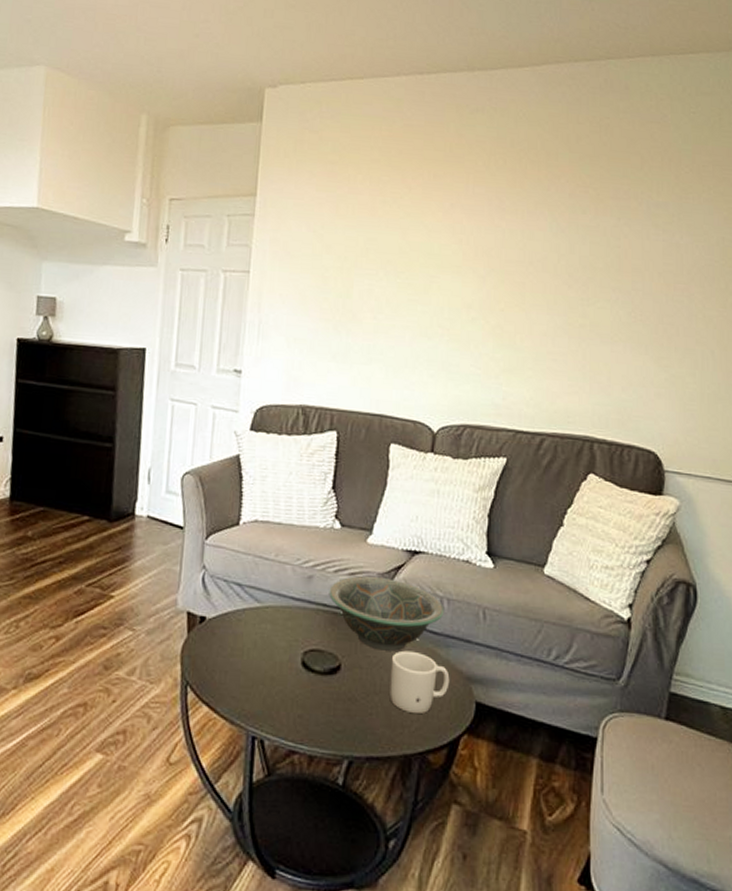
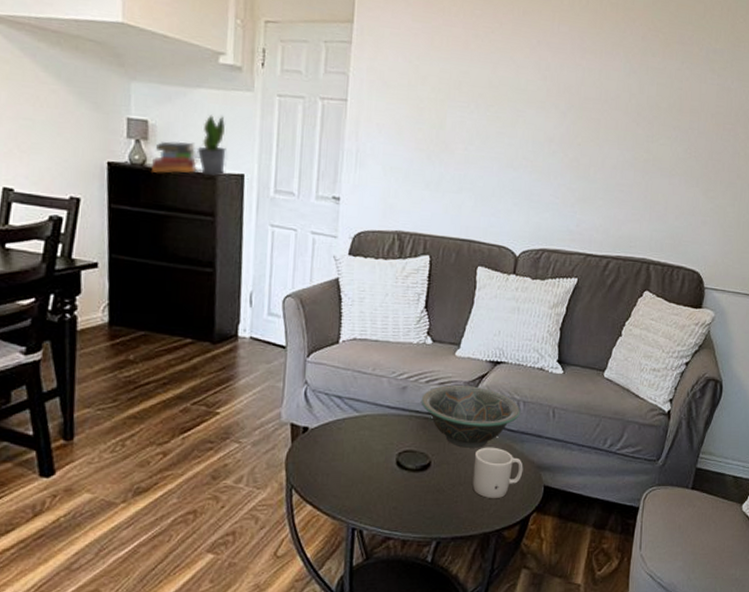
books: none [57,317,101,349] -> present [152,141,197,174]
potted plant: none [100,290,129,350] -> present [197,115,226,176]

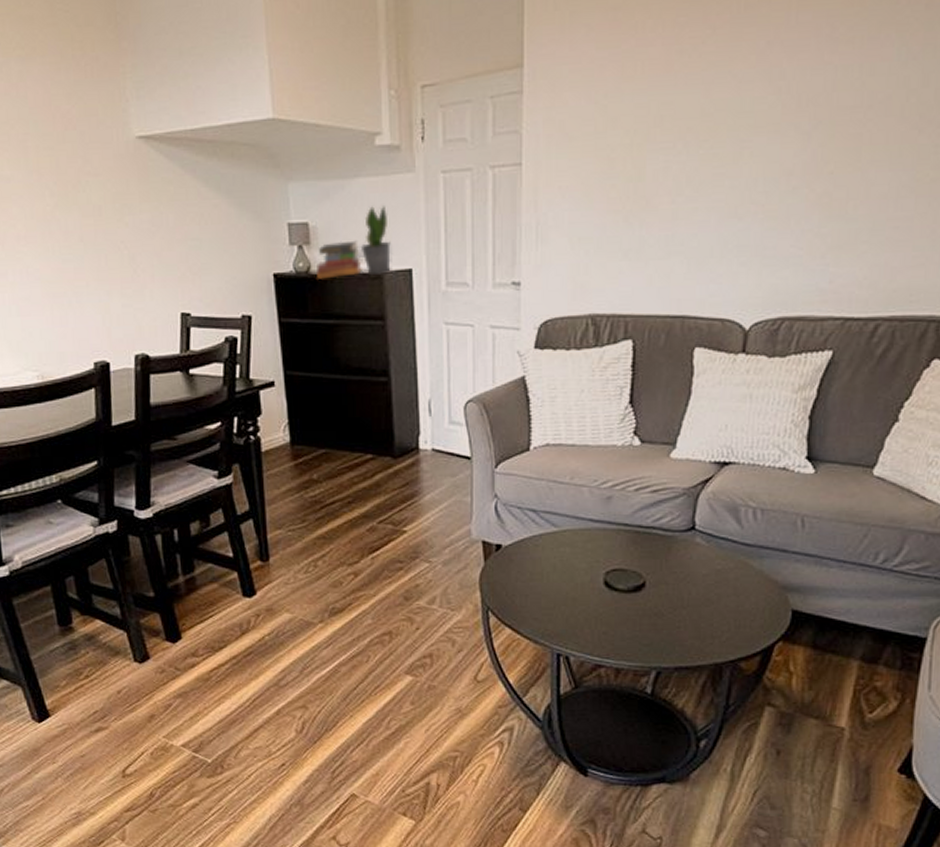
decorative bowl: present [421,385,521,448] -> none [630,493,758,565]
mug: present [472,447,523,499] -> none [698,564,764,625]

